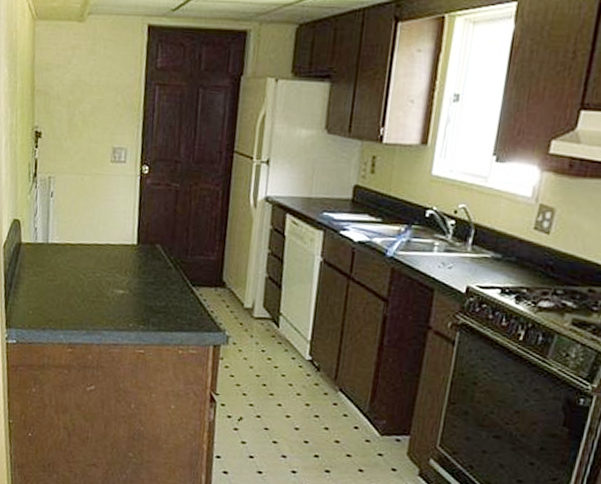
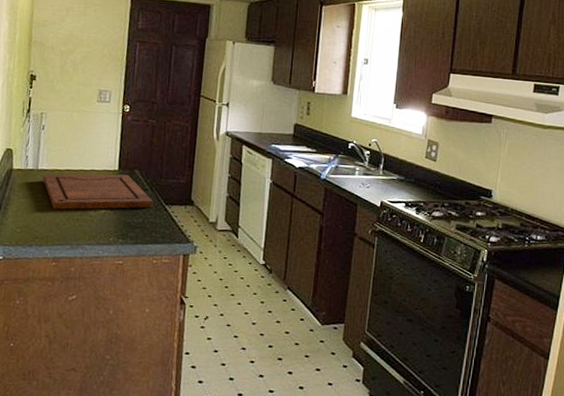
cutting board: none [53,248,178,290] -> present [42,174,154,210]

